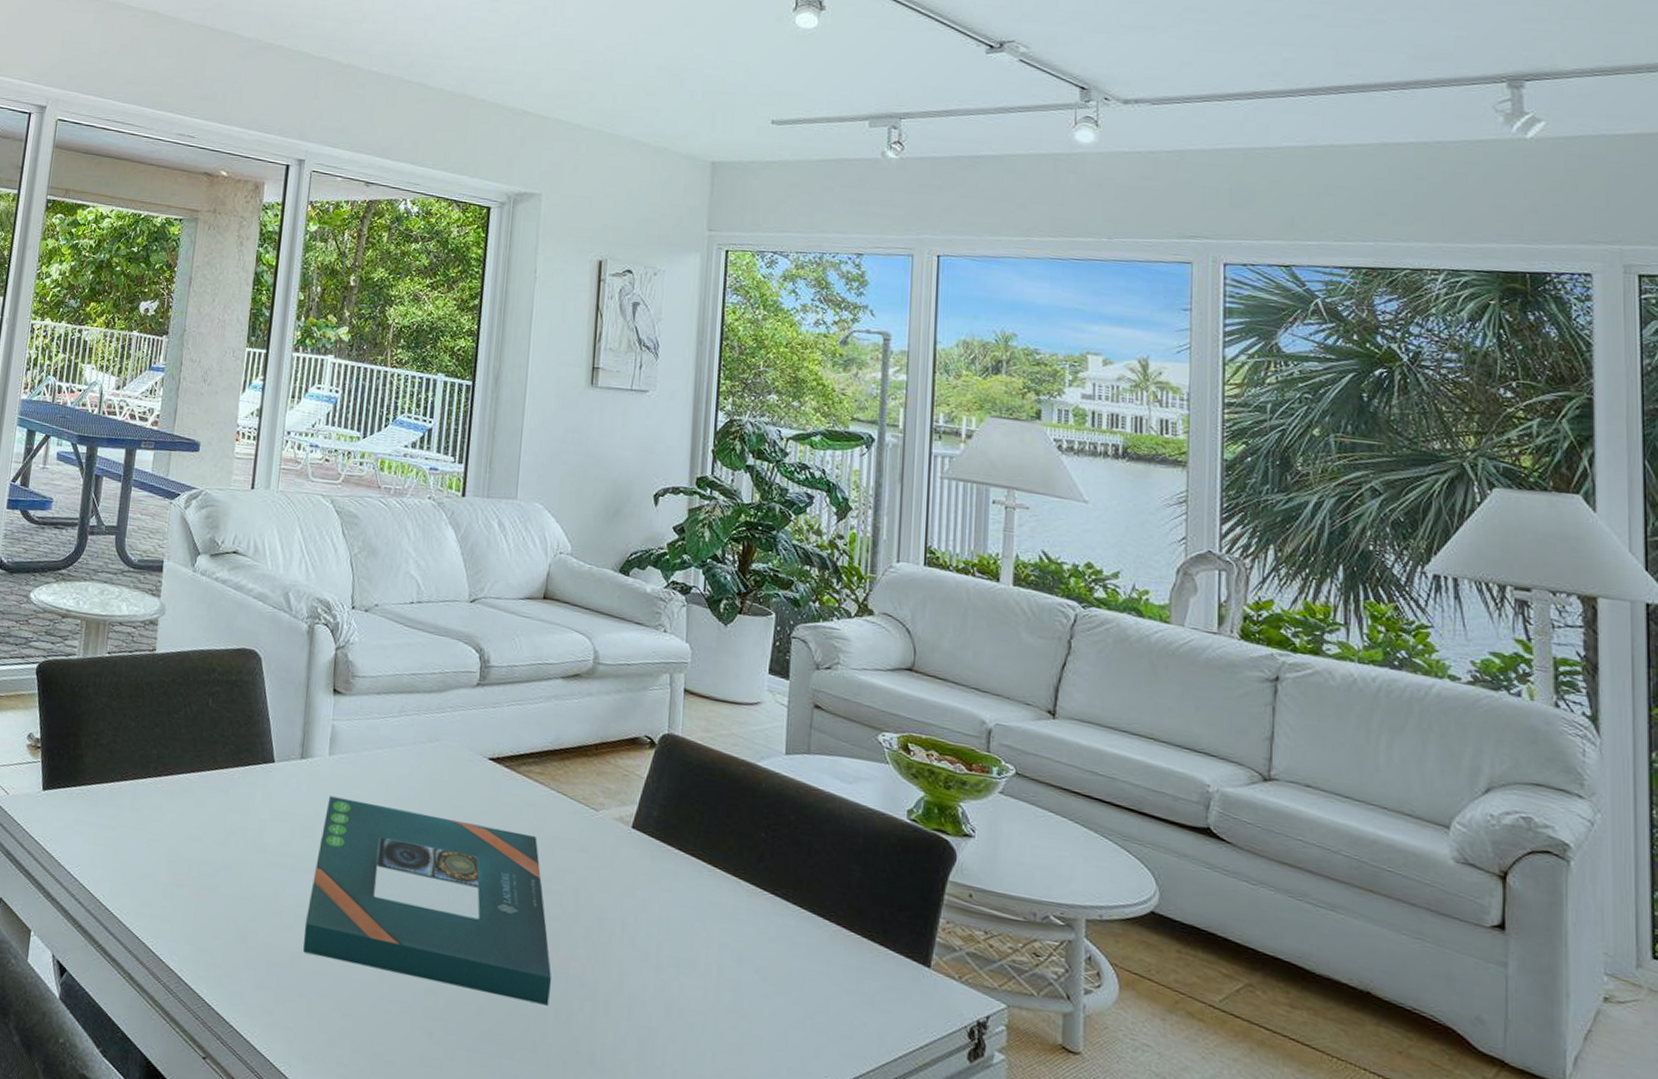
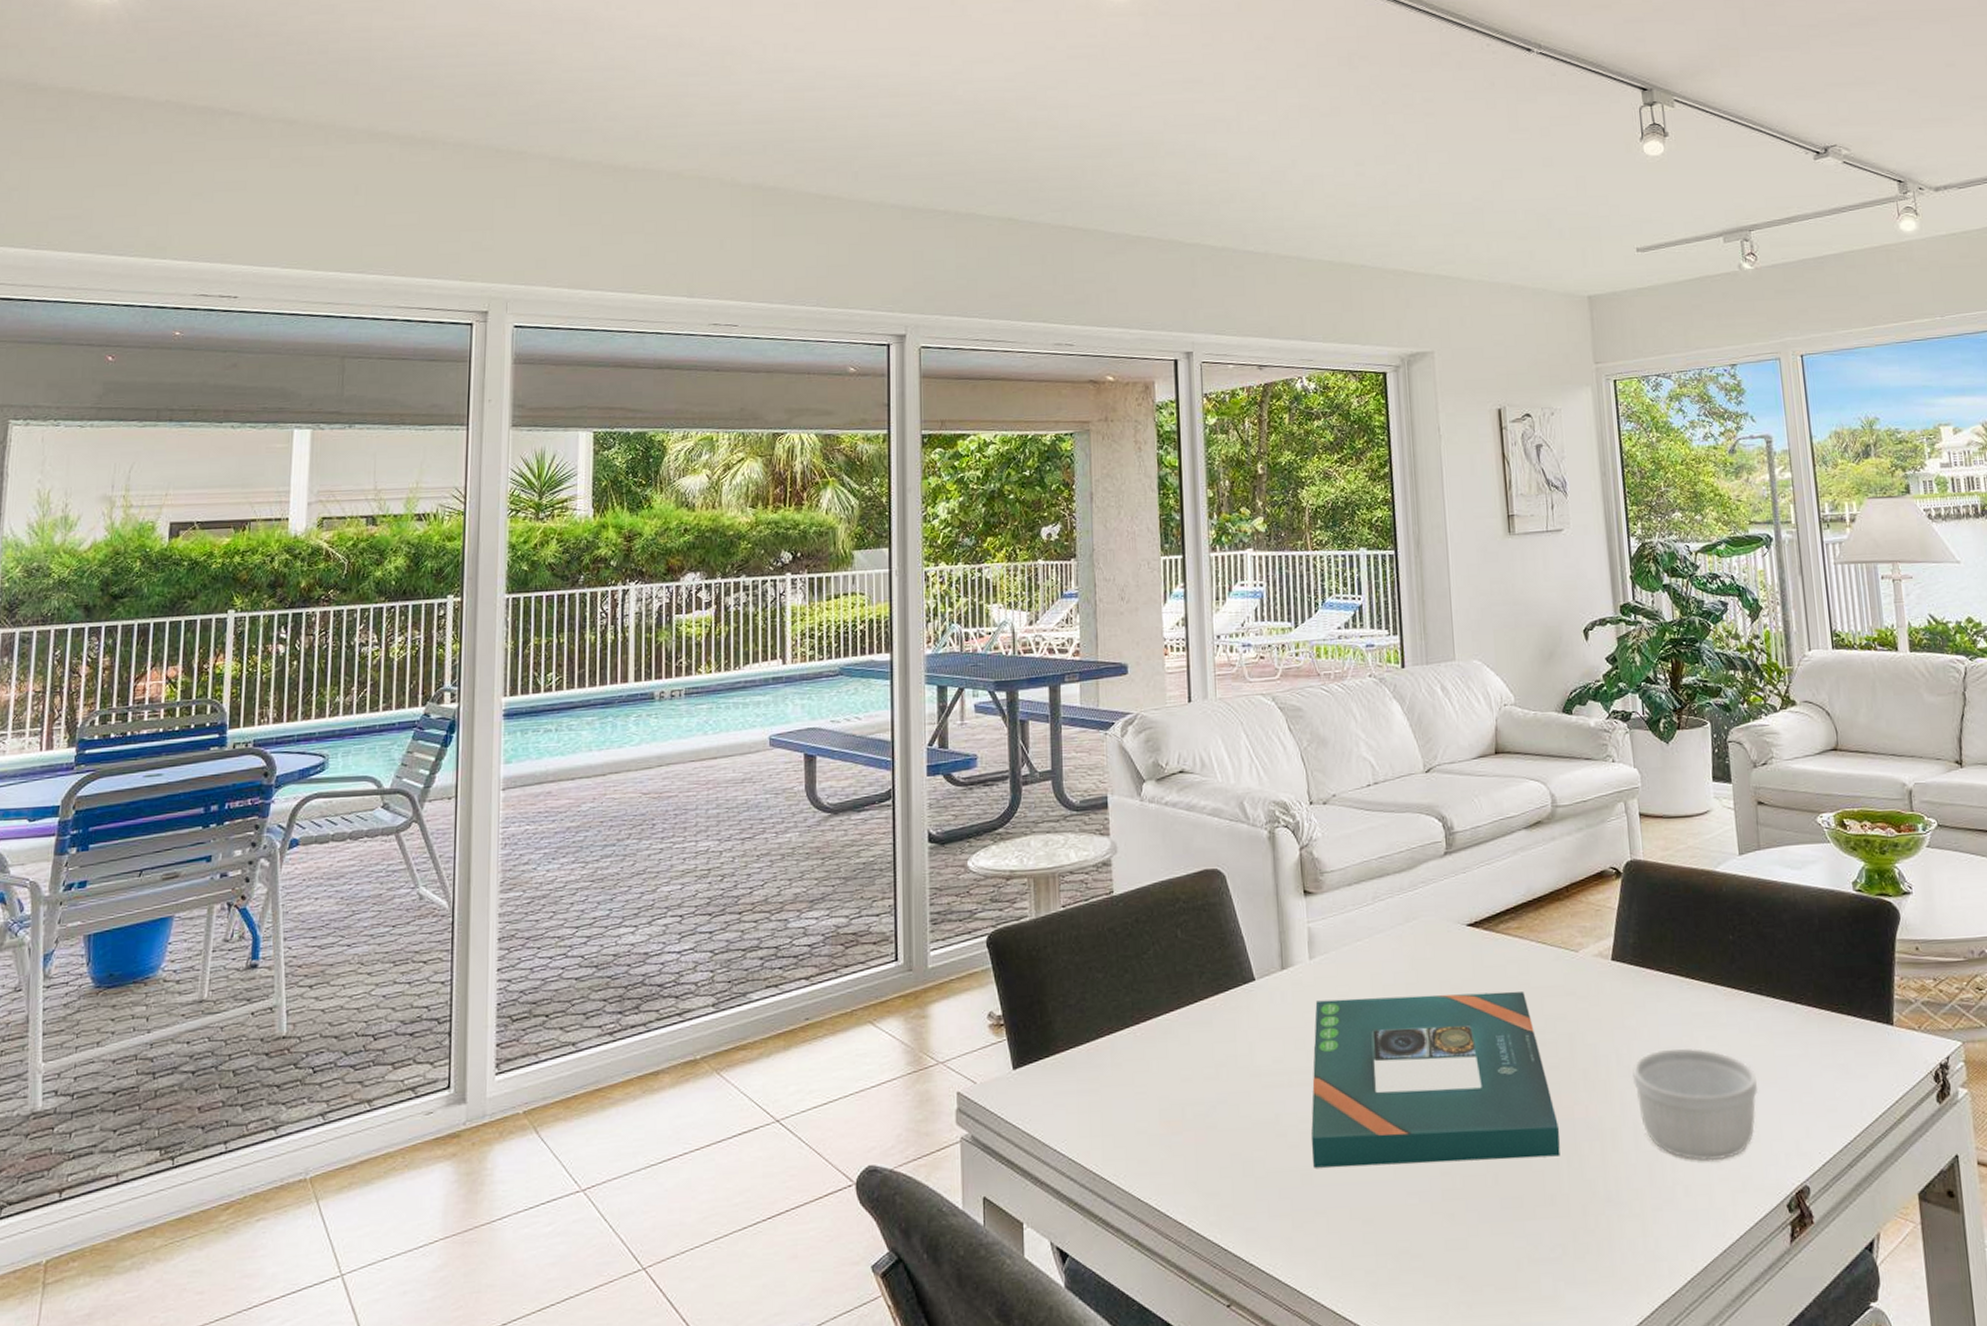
ramekin: none [636,929,768,1056] -> present [1632,1048,1757,1161]

